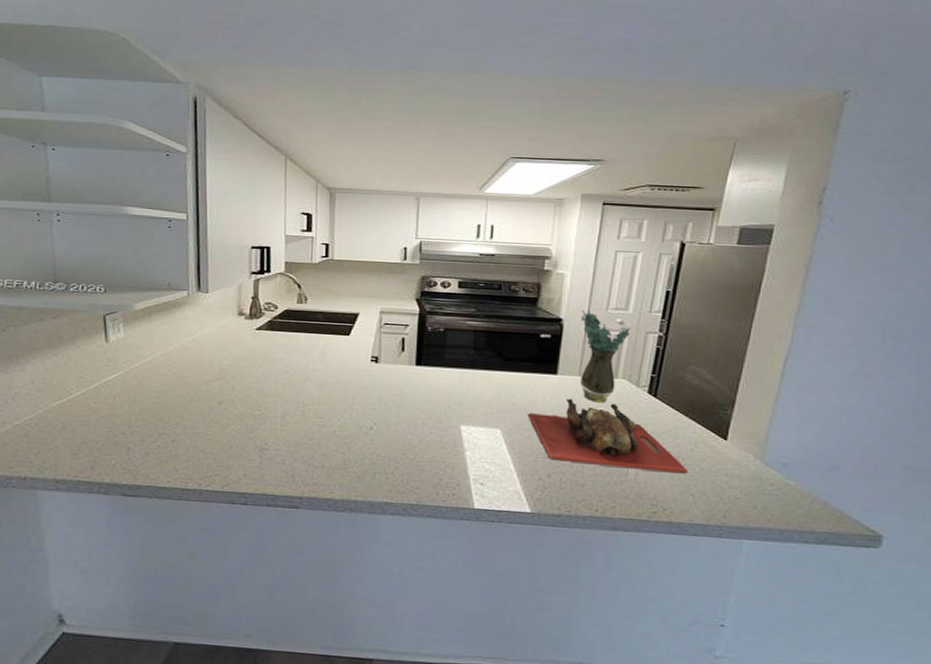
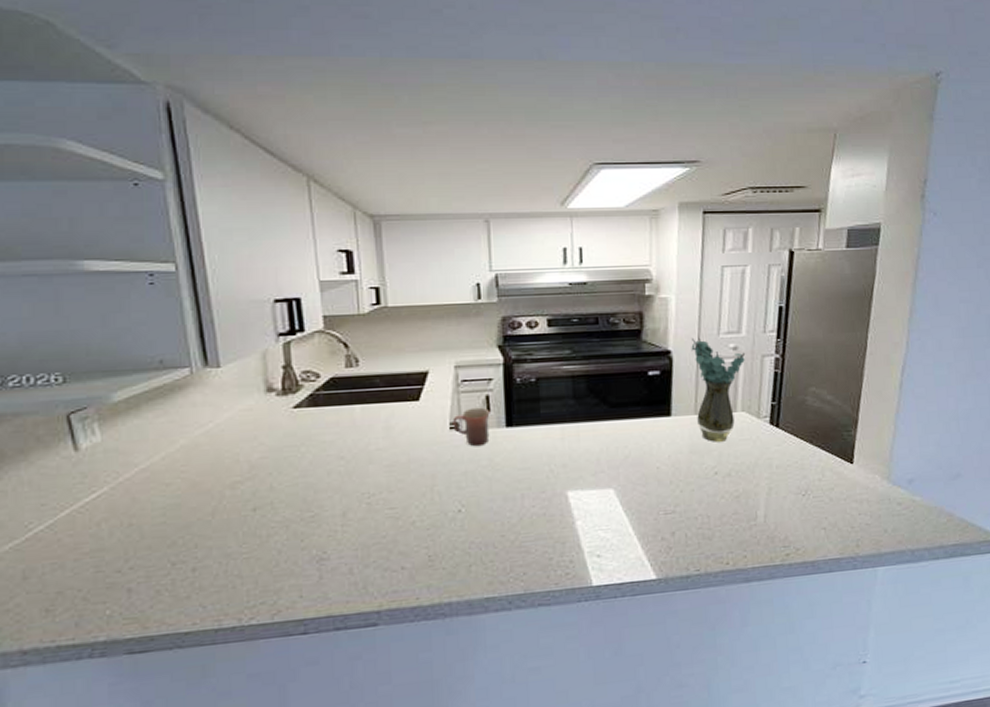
mug: none [373,346,404,379] -> present [452,407,490,447]
cutting board: present [528,398,689,474] -> none [643,440,819,515]

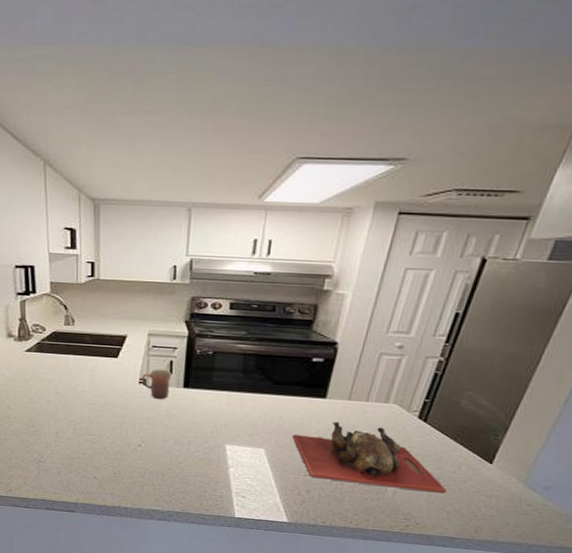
cutting board: none [643,440,819,515] -> present [292,421,447,494]
vase: present [691,337,746,442] -> none [349,333,410,426]

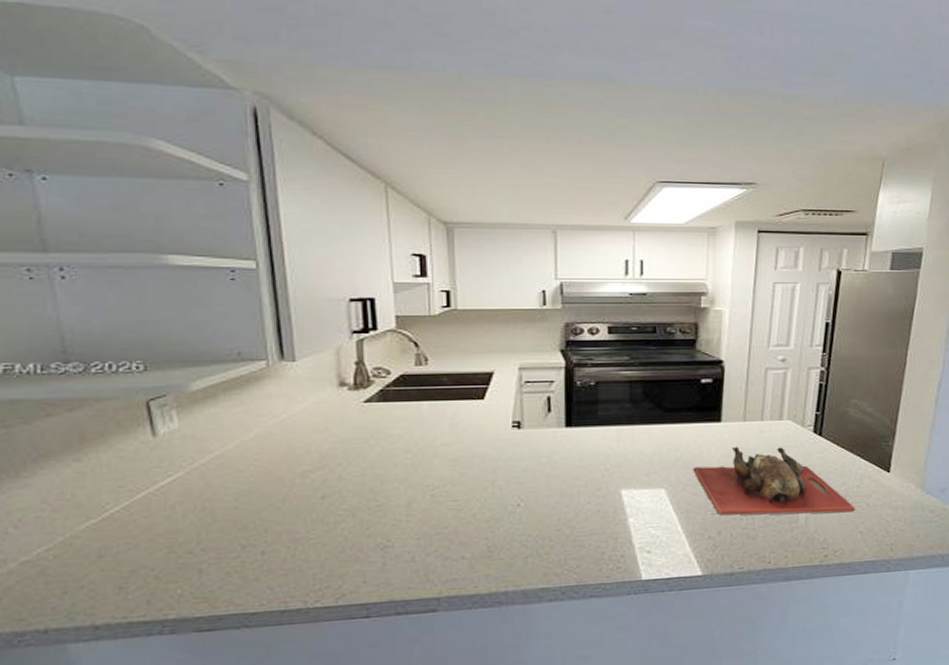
mug: present [141,369,172,400] -> none [515,407,551,445]

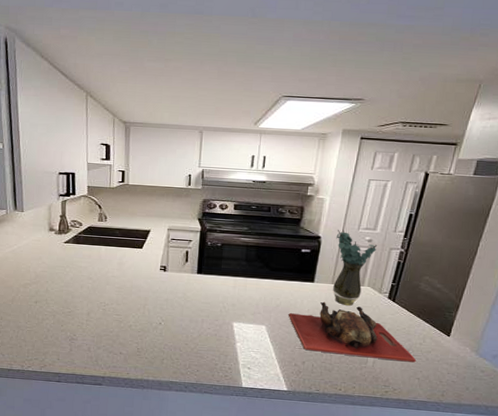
vase: none [742,349,793,448] -> present [333,229,378,306]

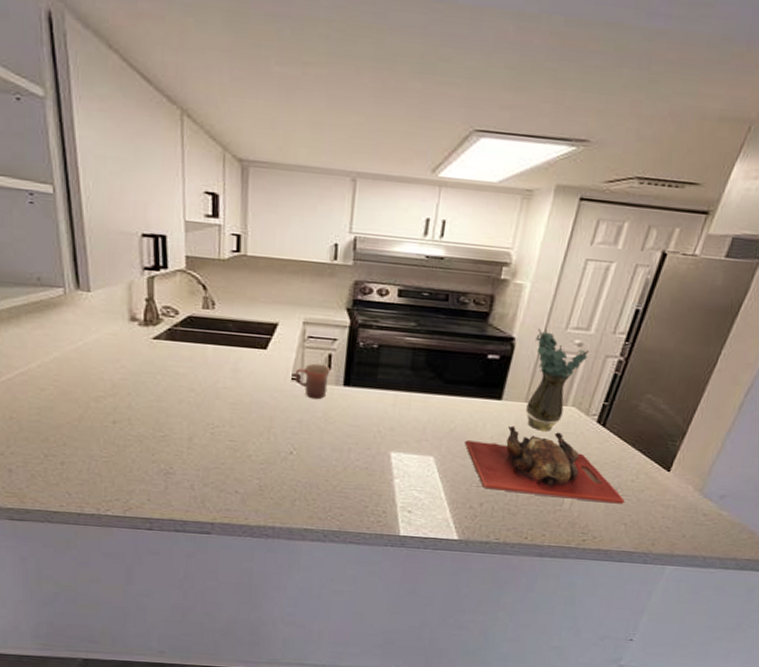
mug: none [162,258,188,284] -> present [294,363,331,400]

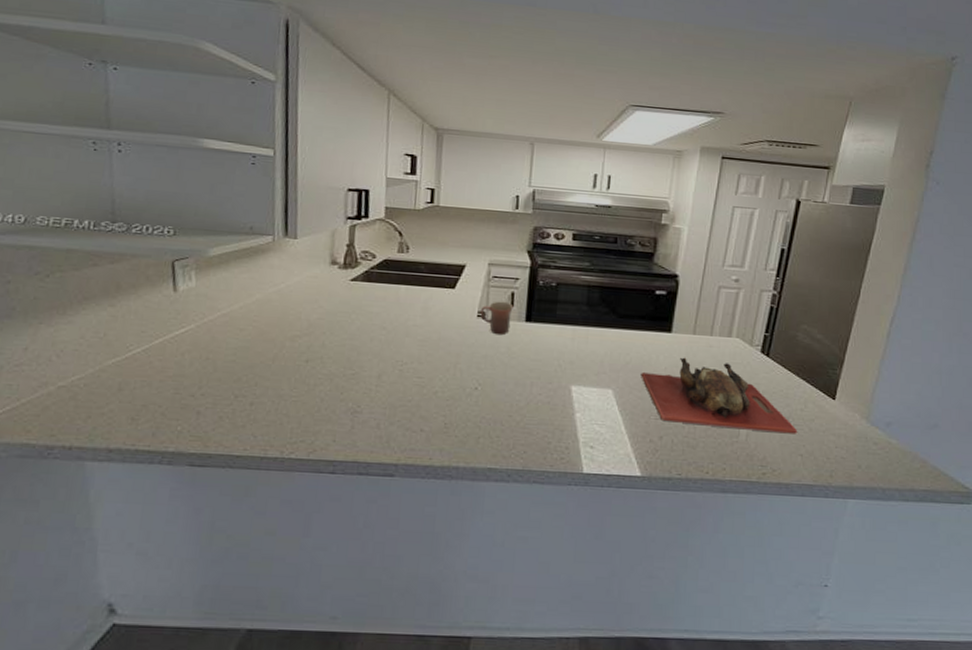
vase: present [525,328,590,431] -> none [695,266,746,362]

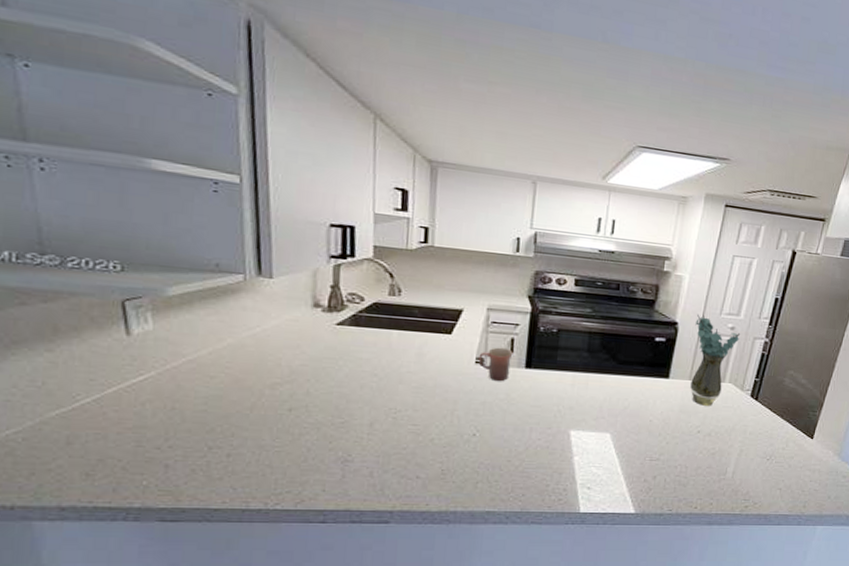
cutting board: present [641,357,798,434] -> none [638,401,779,471]
vase: none [695,266,746,362] -> present [690,314,741,406]

